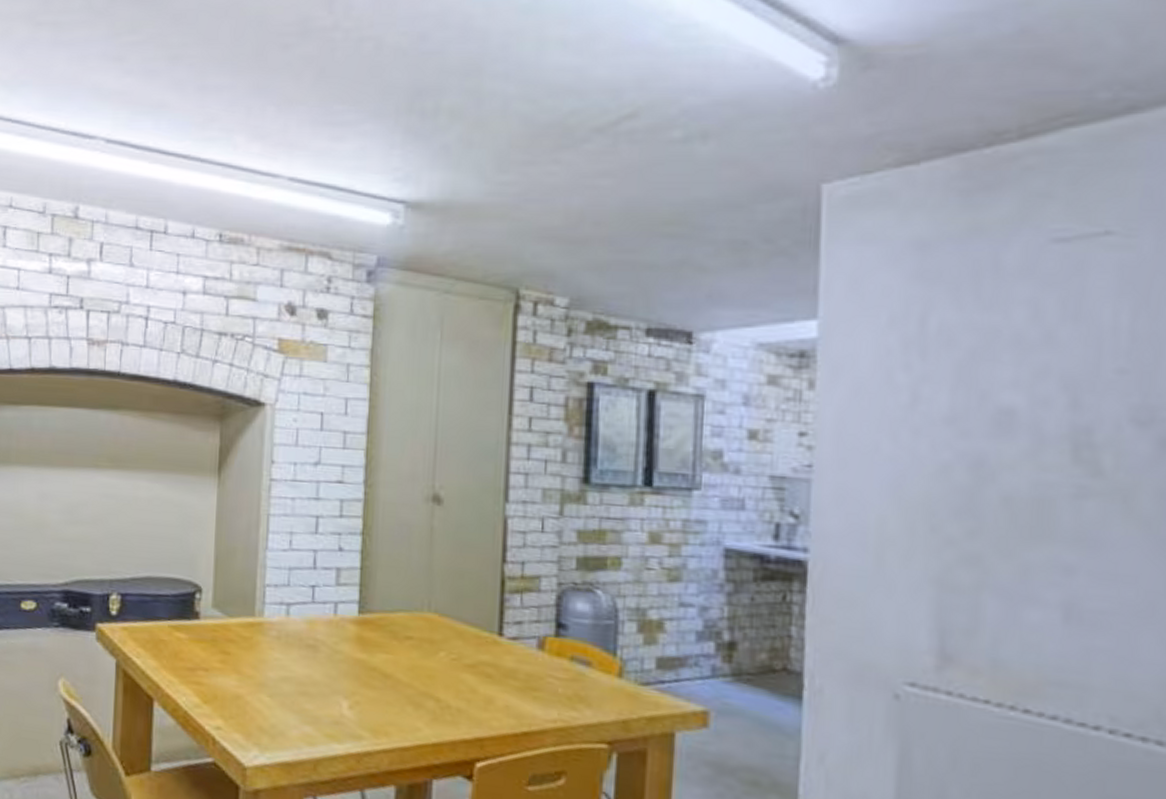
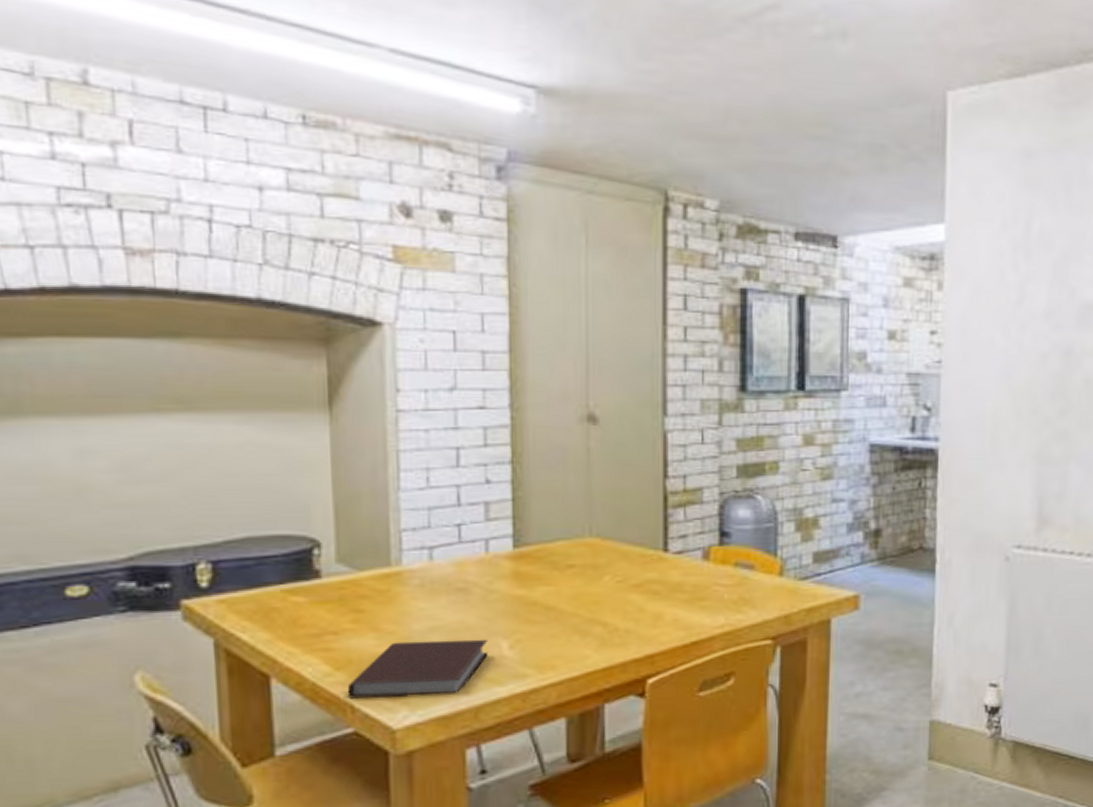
notebook: none [211,685,330,744] -> present [347,639,488,699]

